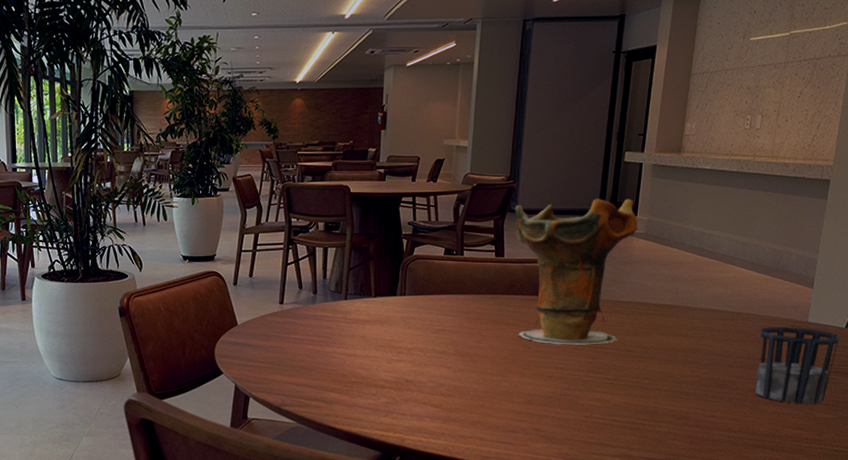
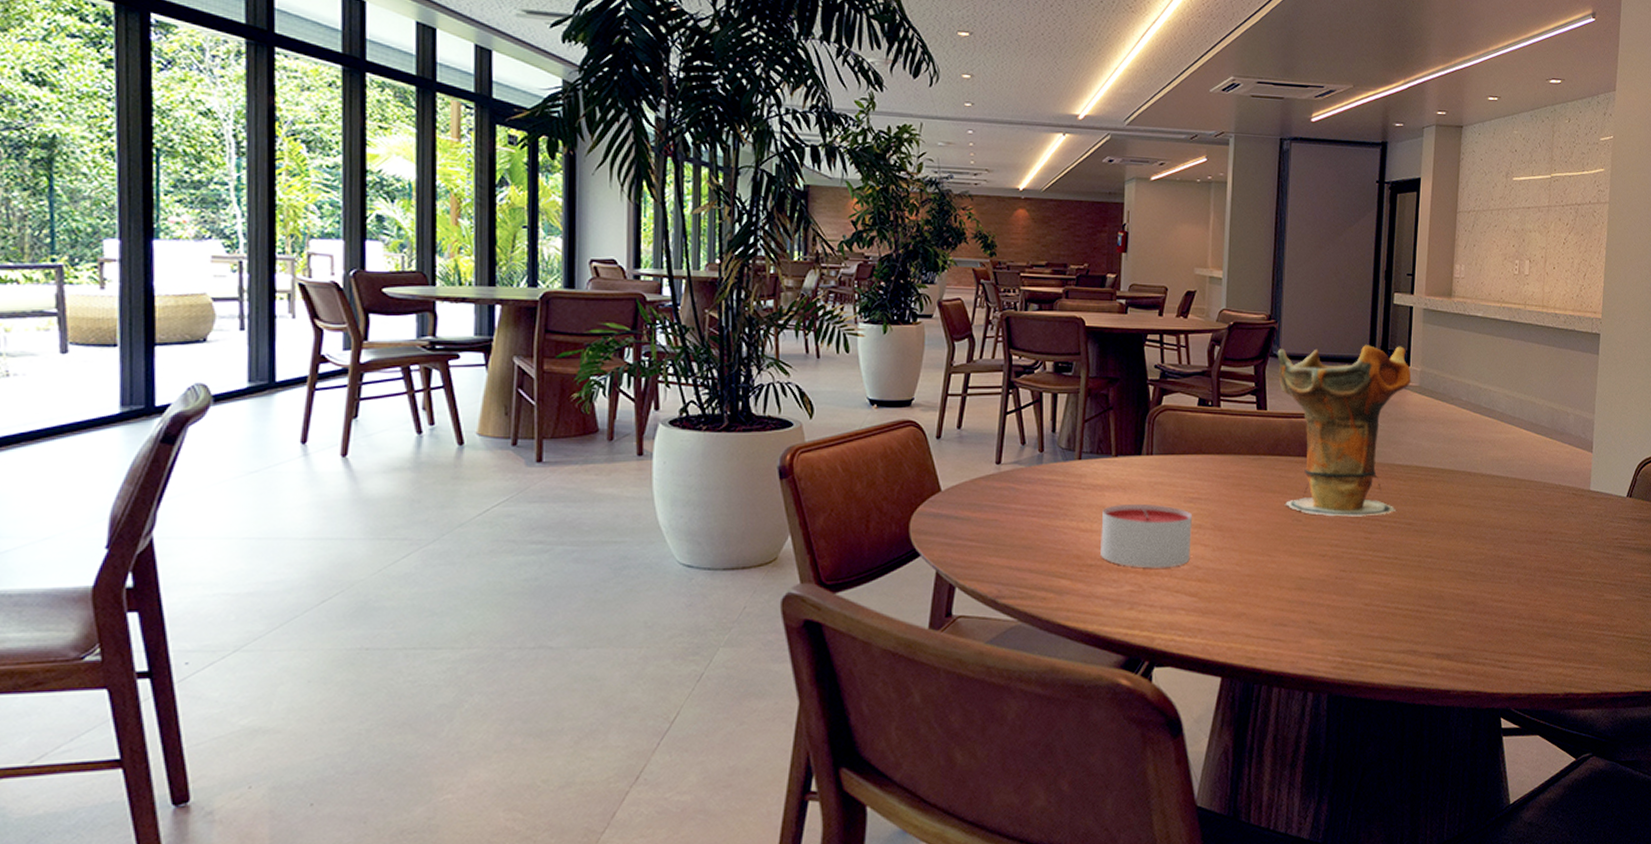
candle: none [362,334,437,385] -> present [1100,503,1192,569]
cup: present [754,327,840,404] -> none [1542,495,1622,584]

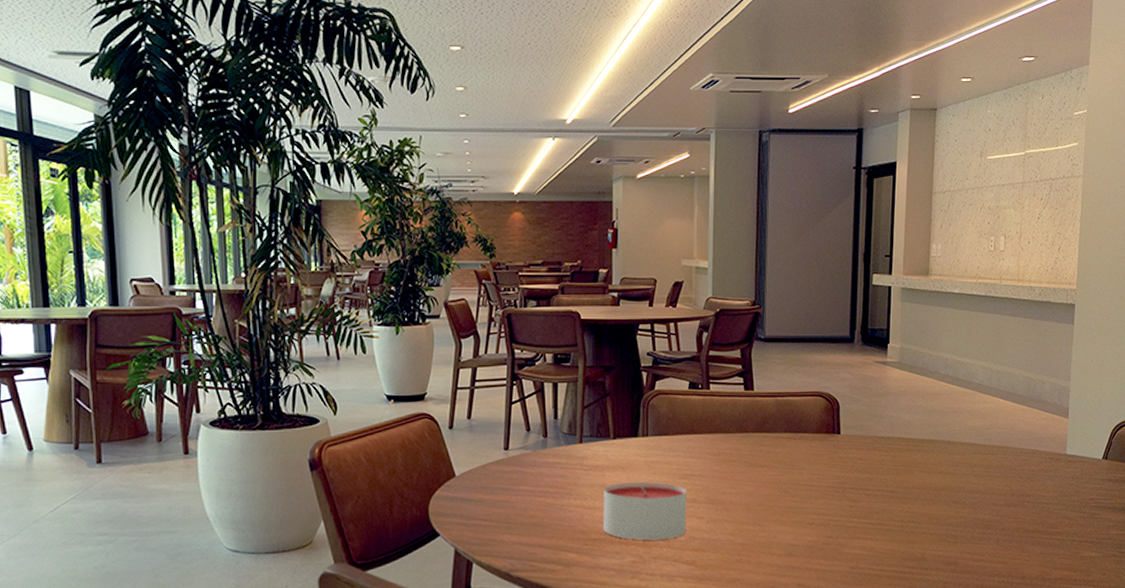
decorative vase: present [1277,345,1412,517] -> none [762,325,891,487]

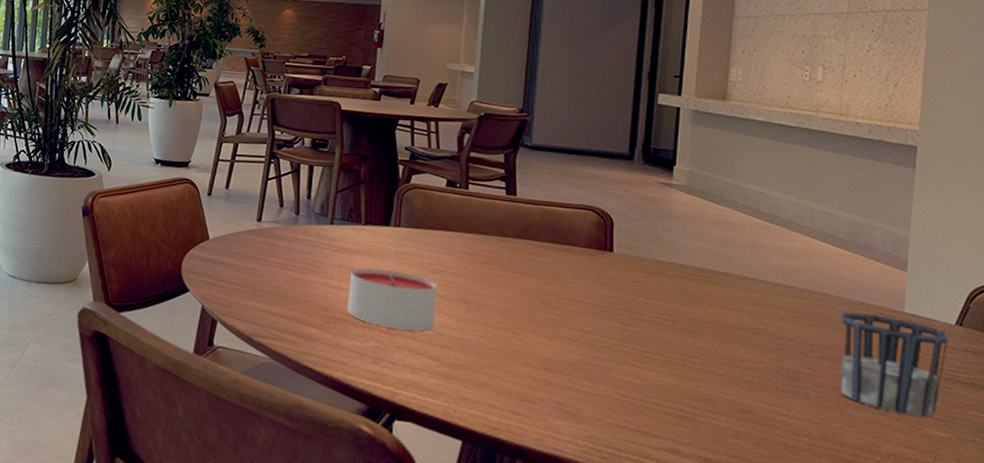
cup: none [1020,460,1098,543] -> present [839,312,949,417]

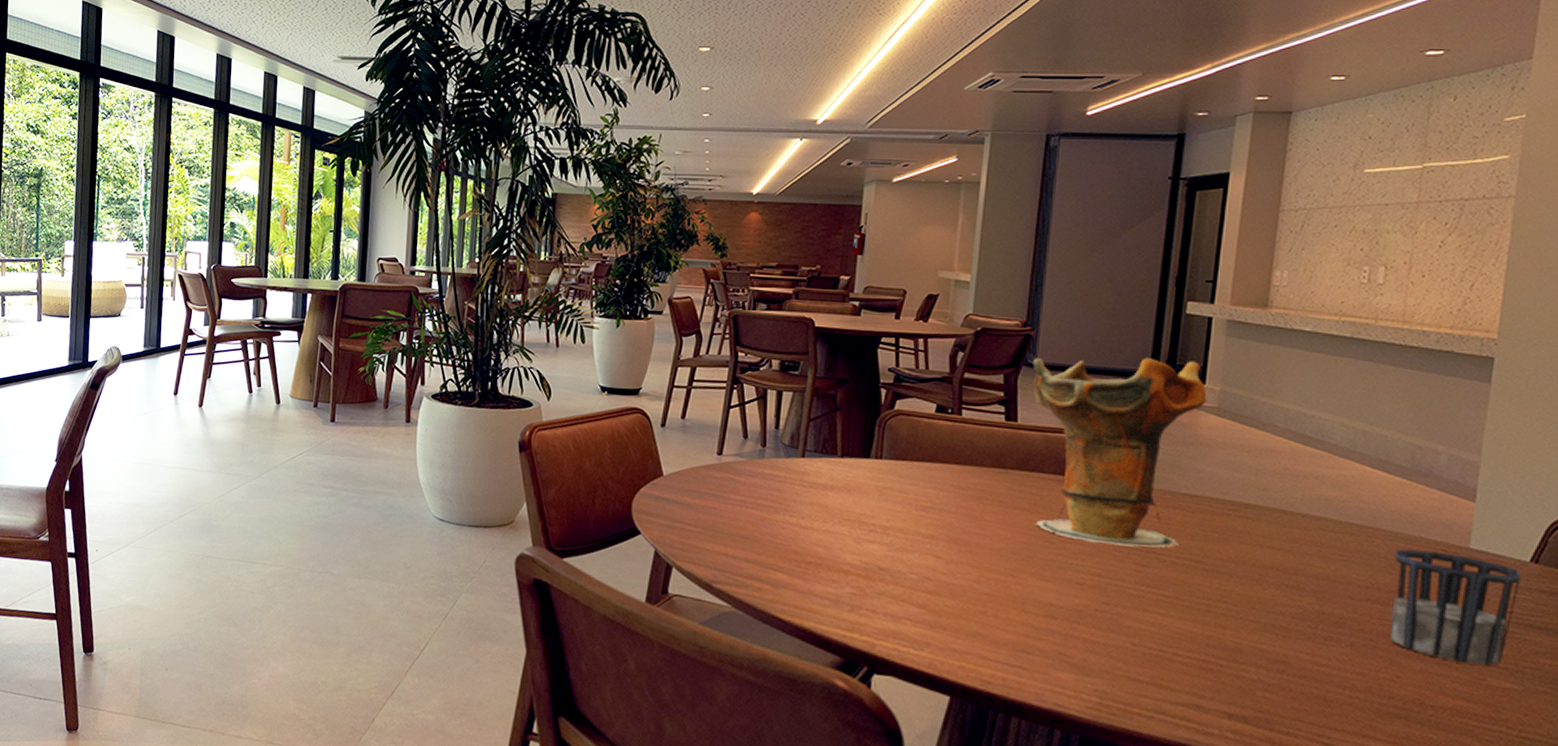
candle: present [347,268,437,331] -> none [820,505,924,575]
decorative vase: none [528,140,678,309] -> present [1032,358,1207,548]

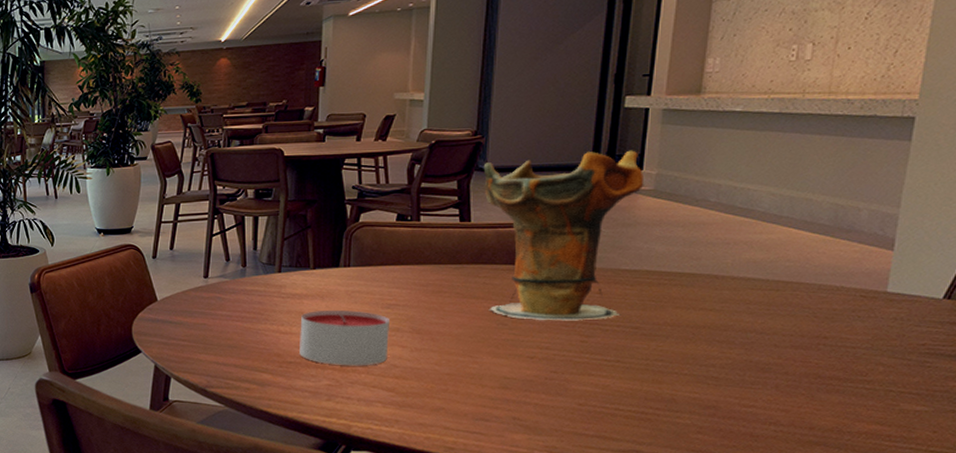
candle: none [820,505,924,575] -> present [299,309,389,366]
cup: present [1389,549,1522,666] -> none [811,298,935,393]

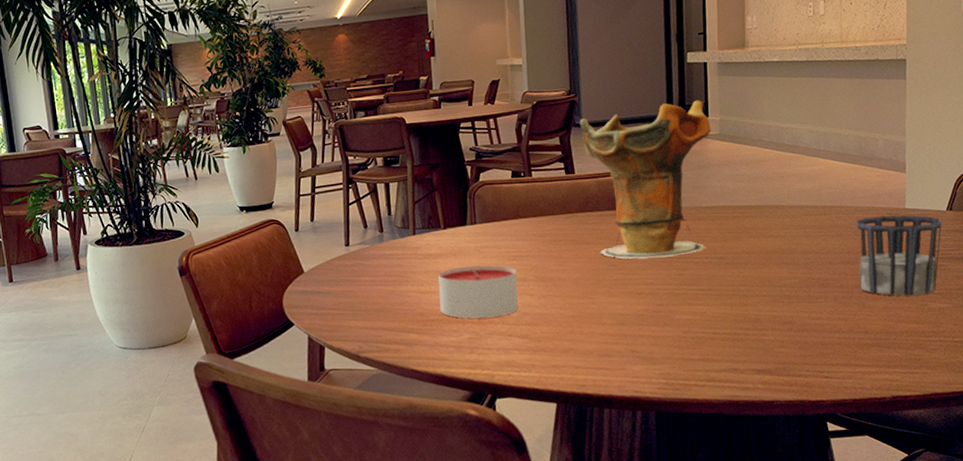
cup: none [811,298,935,393] -> present [856,215,943,296]

